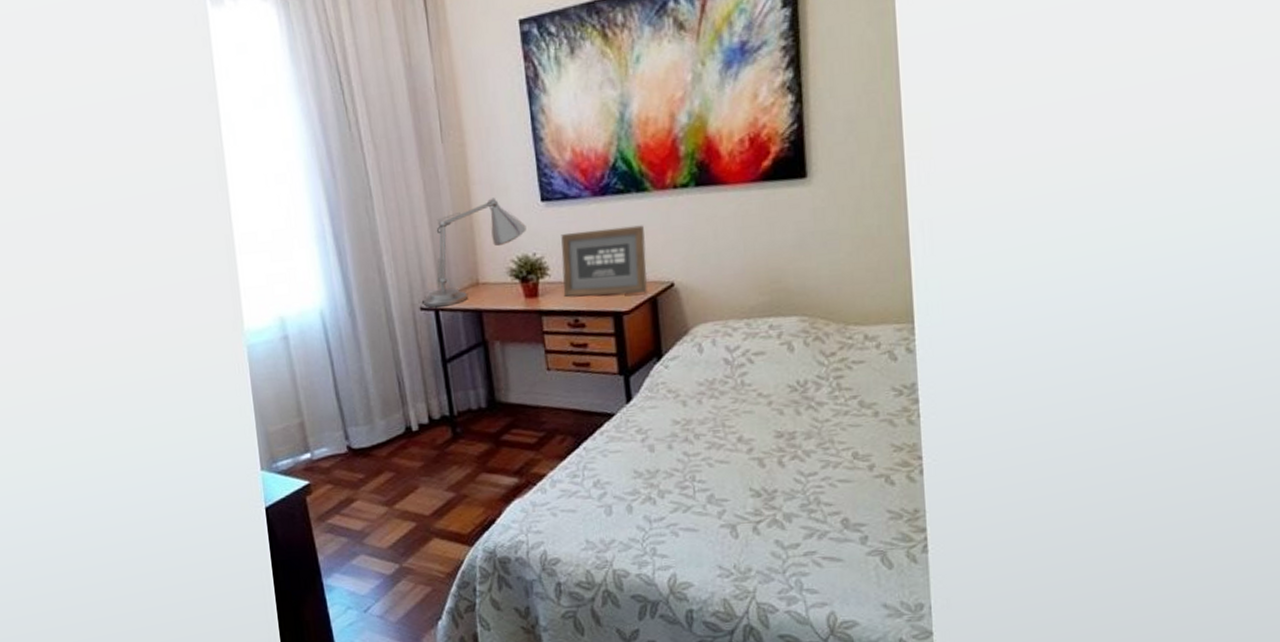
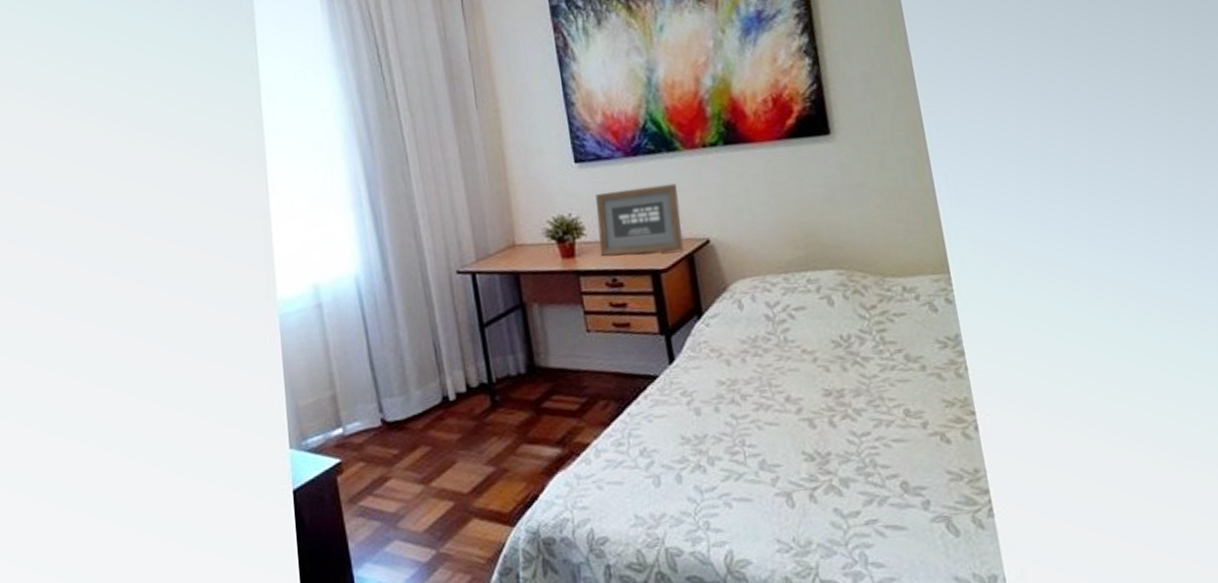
desk lamp: present [421,197,526,308] -> none [458,160,561,271]

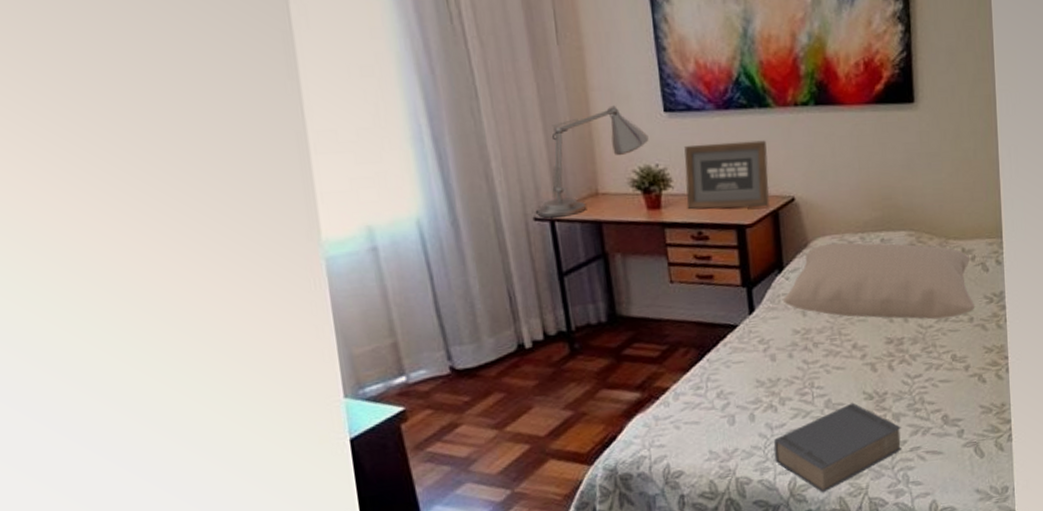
desk lamp: none [458,160,561,271] -> present [535,105,649,218]
book: none [704,464,854,571] -> present [773,402,901,493]
cushion: none [705,283,927,368] -> present [783,242,975,320]

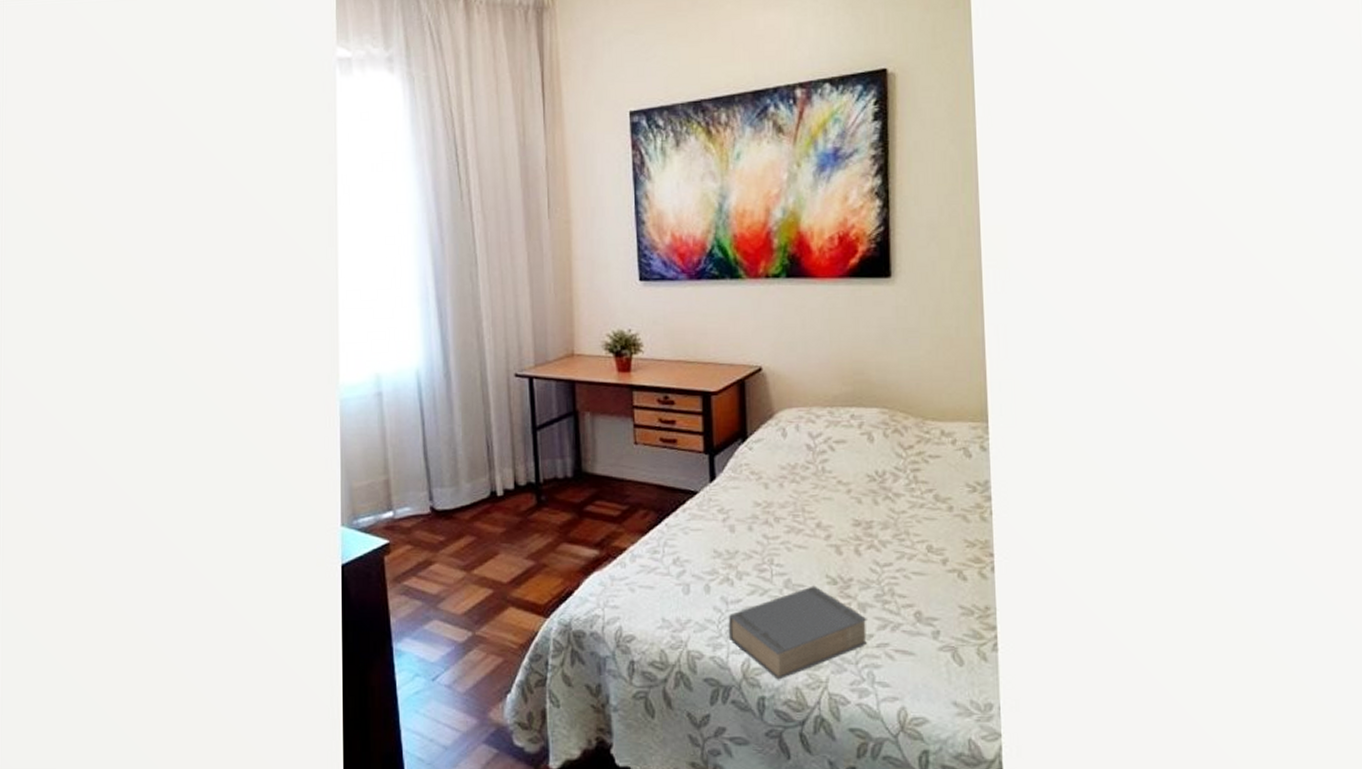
desk lamp: present [535,105,649,218] -> none [516,274,624,375]
picture frame: present [684,140,769,210] -> none [655,310,737,376]
cushion: present [783,242,975,320] -> none [746,415,956,505]

